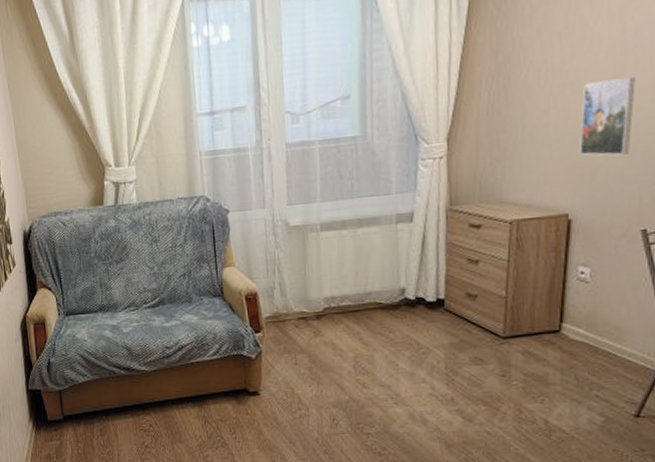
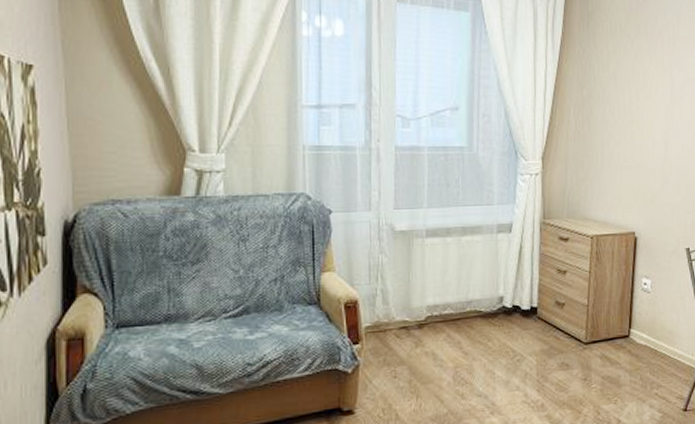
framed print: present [580,77,636,156] -> none [643,122,681,185]

